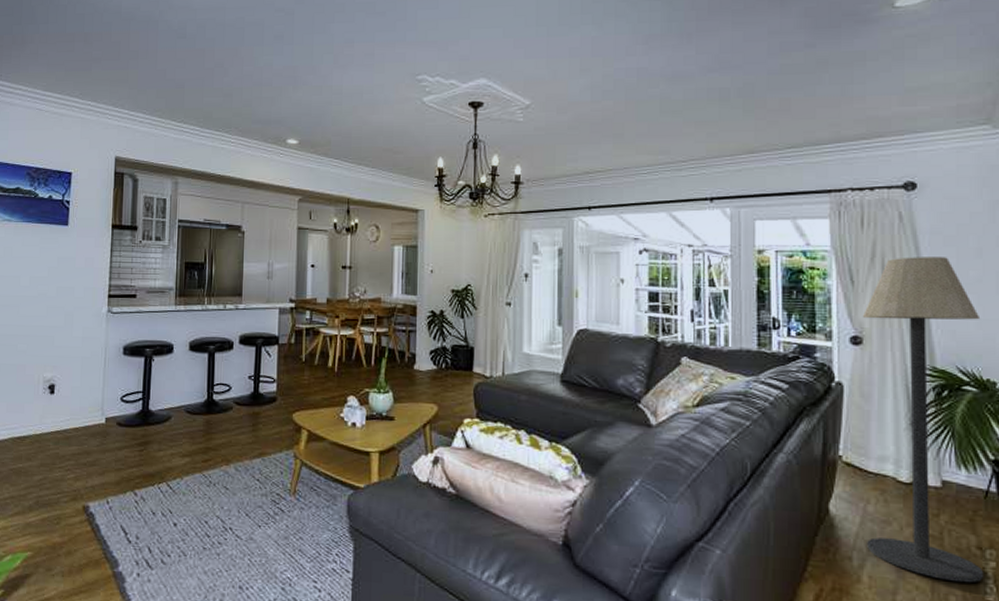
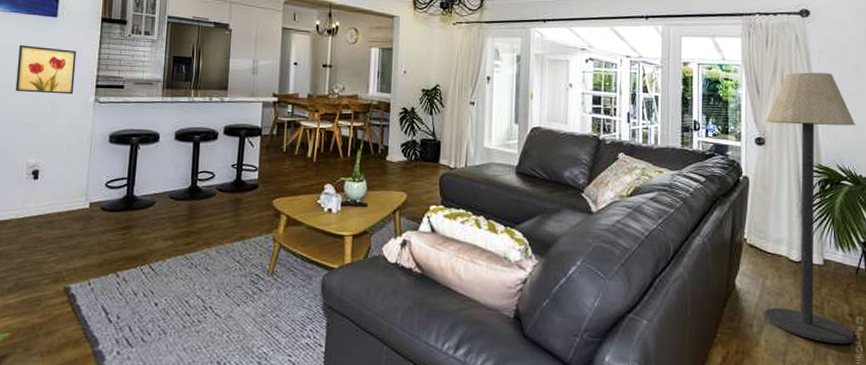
wall art: none [30,255,88,306] -> present [15,45,77,95]

